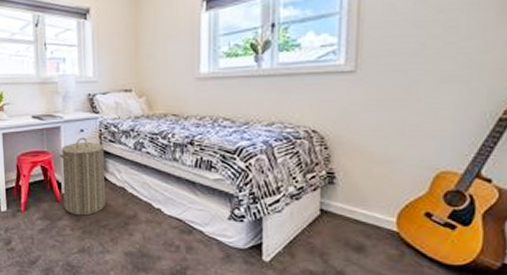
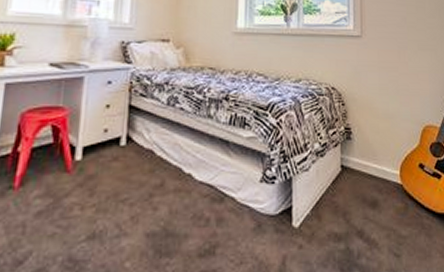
laundry hamper: present [59,137,105,216] -> none [75,90,134,189]

